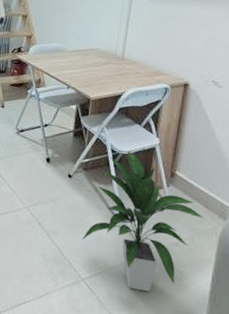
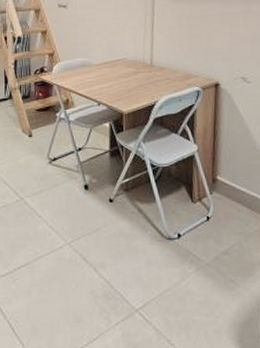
indoor plant: present [82,150,204,293] -> none [131,162,249,310]

